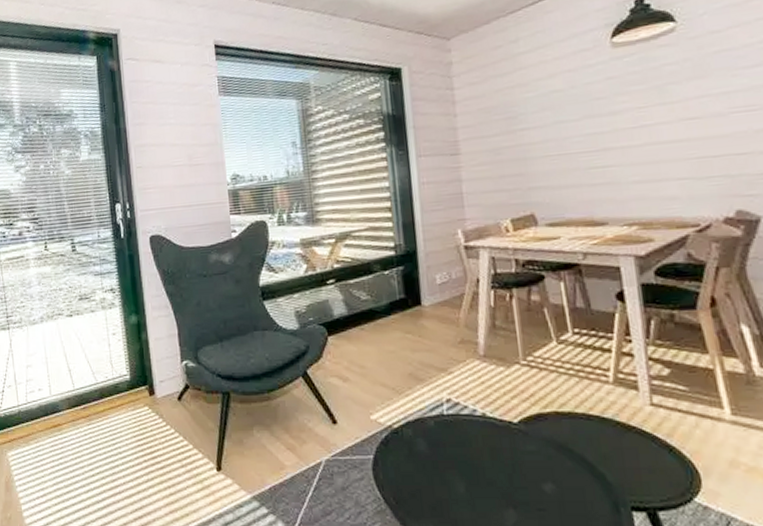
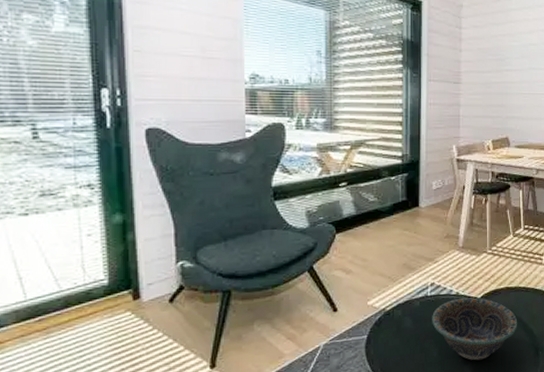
decorative bowl: none [452,422,580,506] -> present [432,297,518,361]

